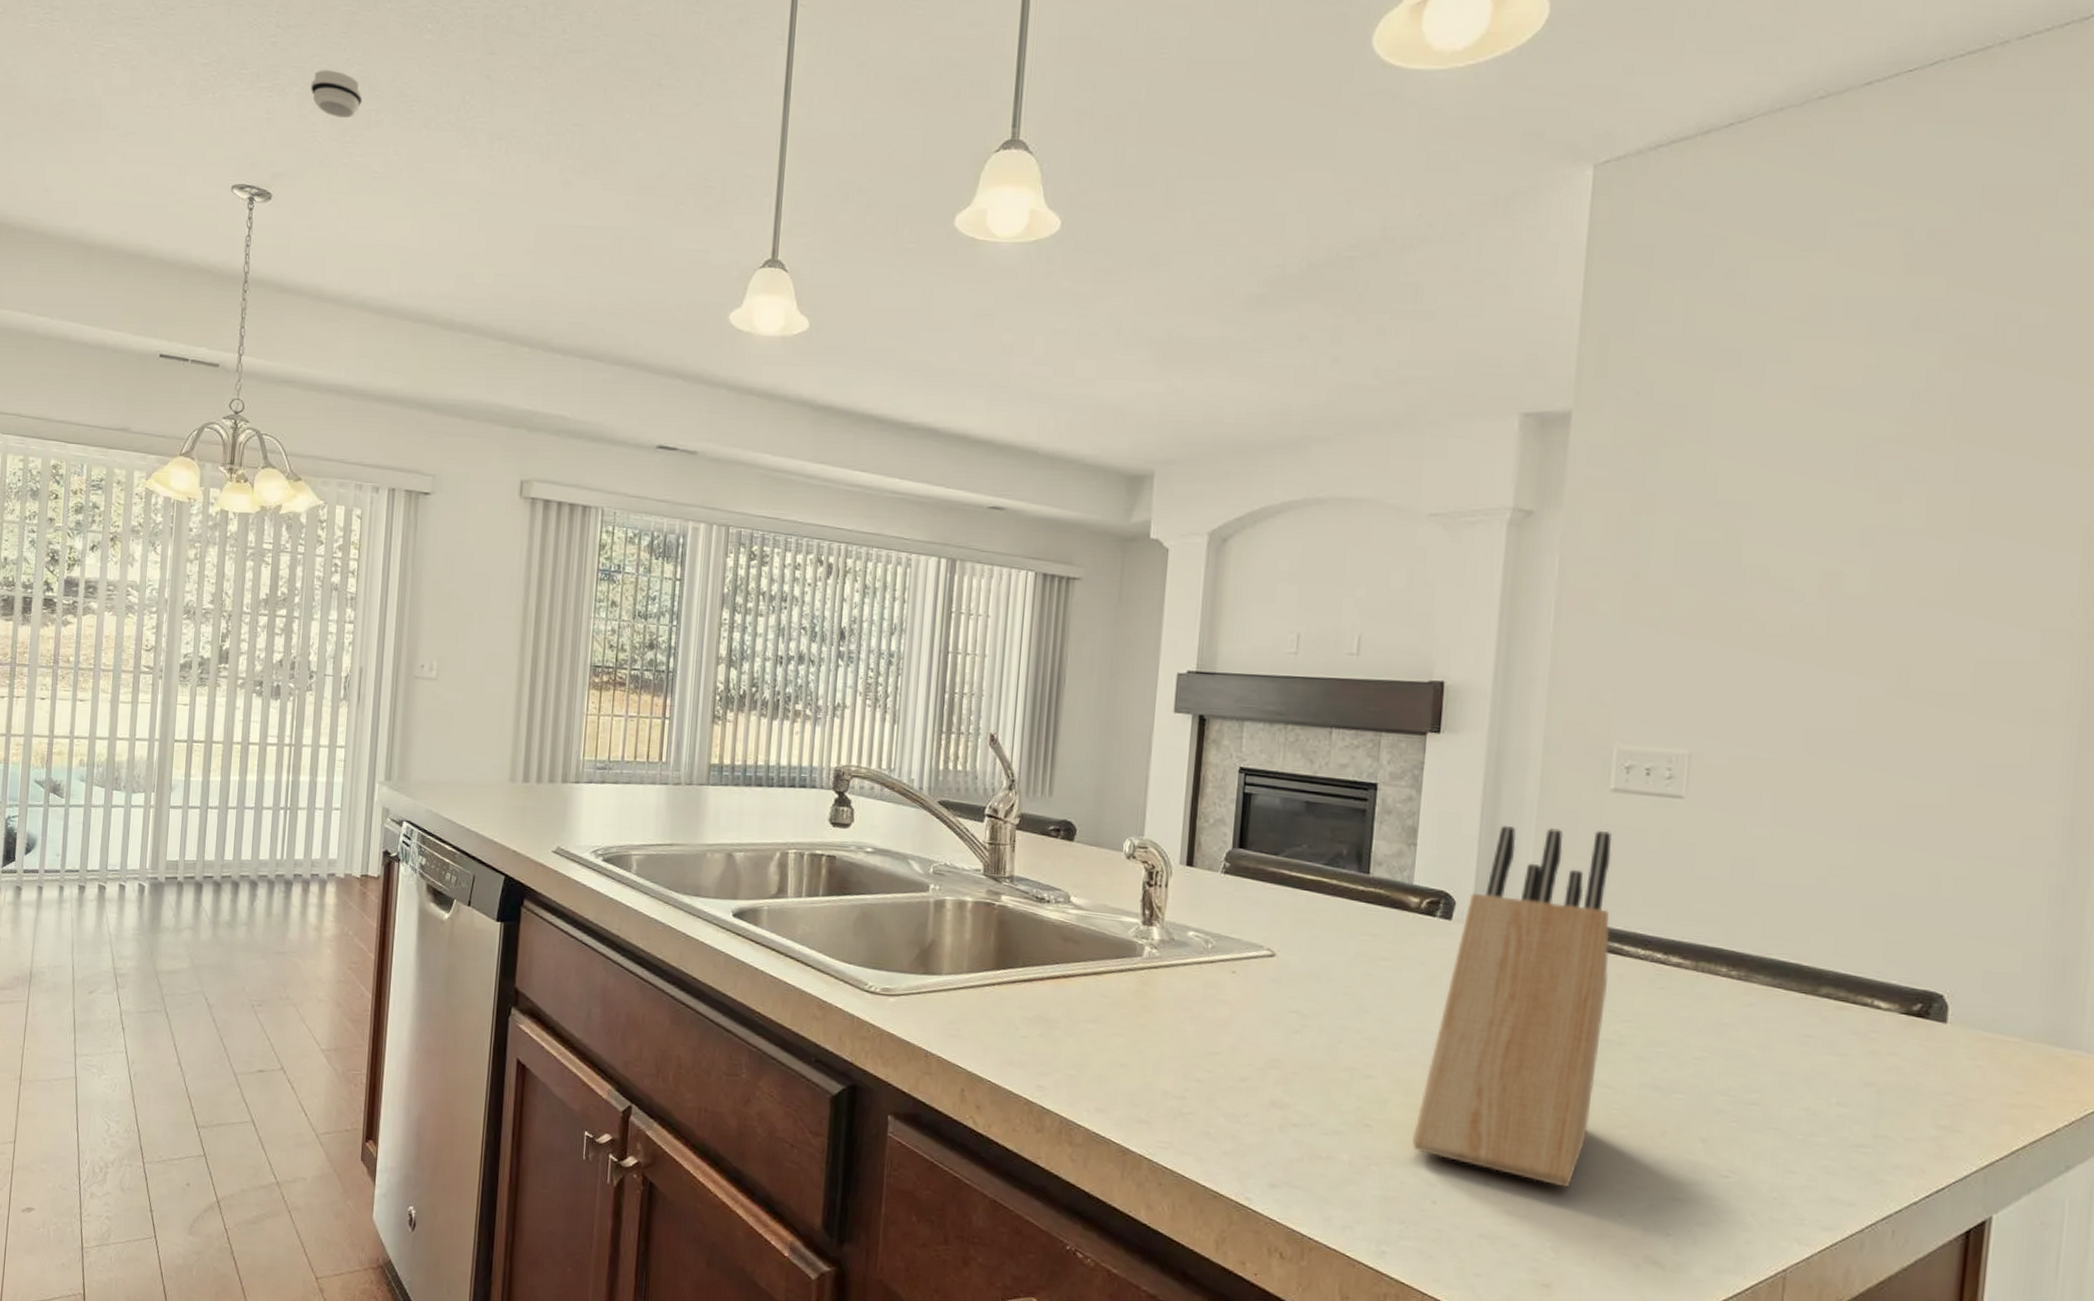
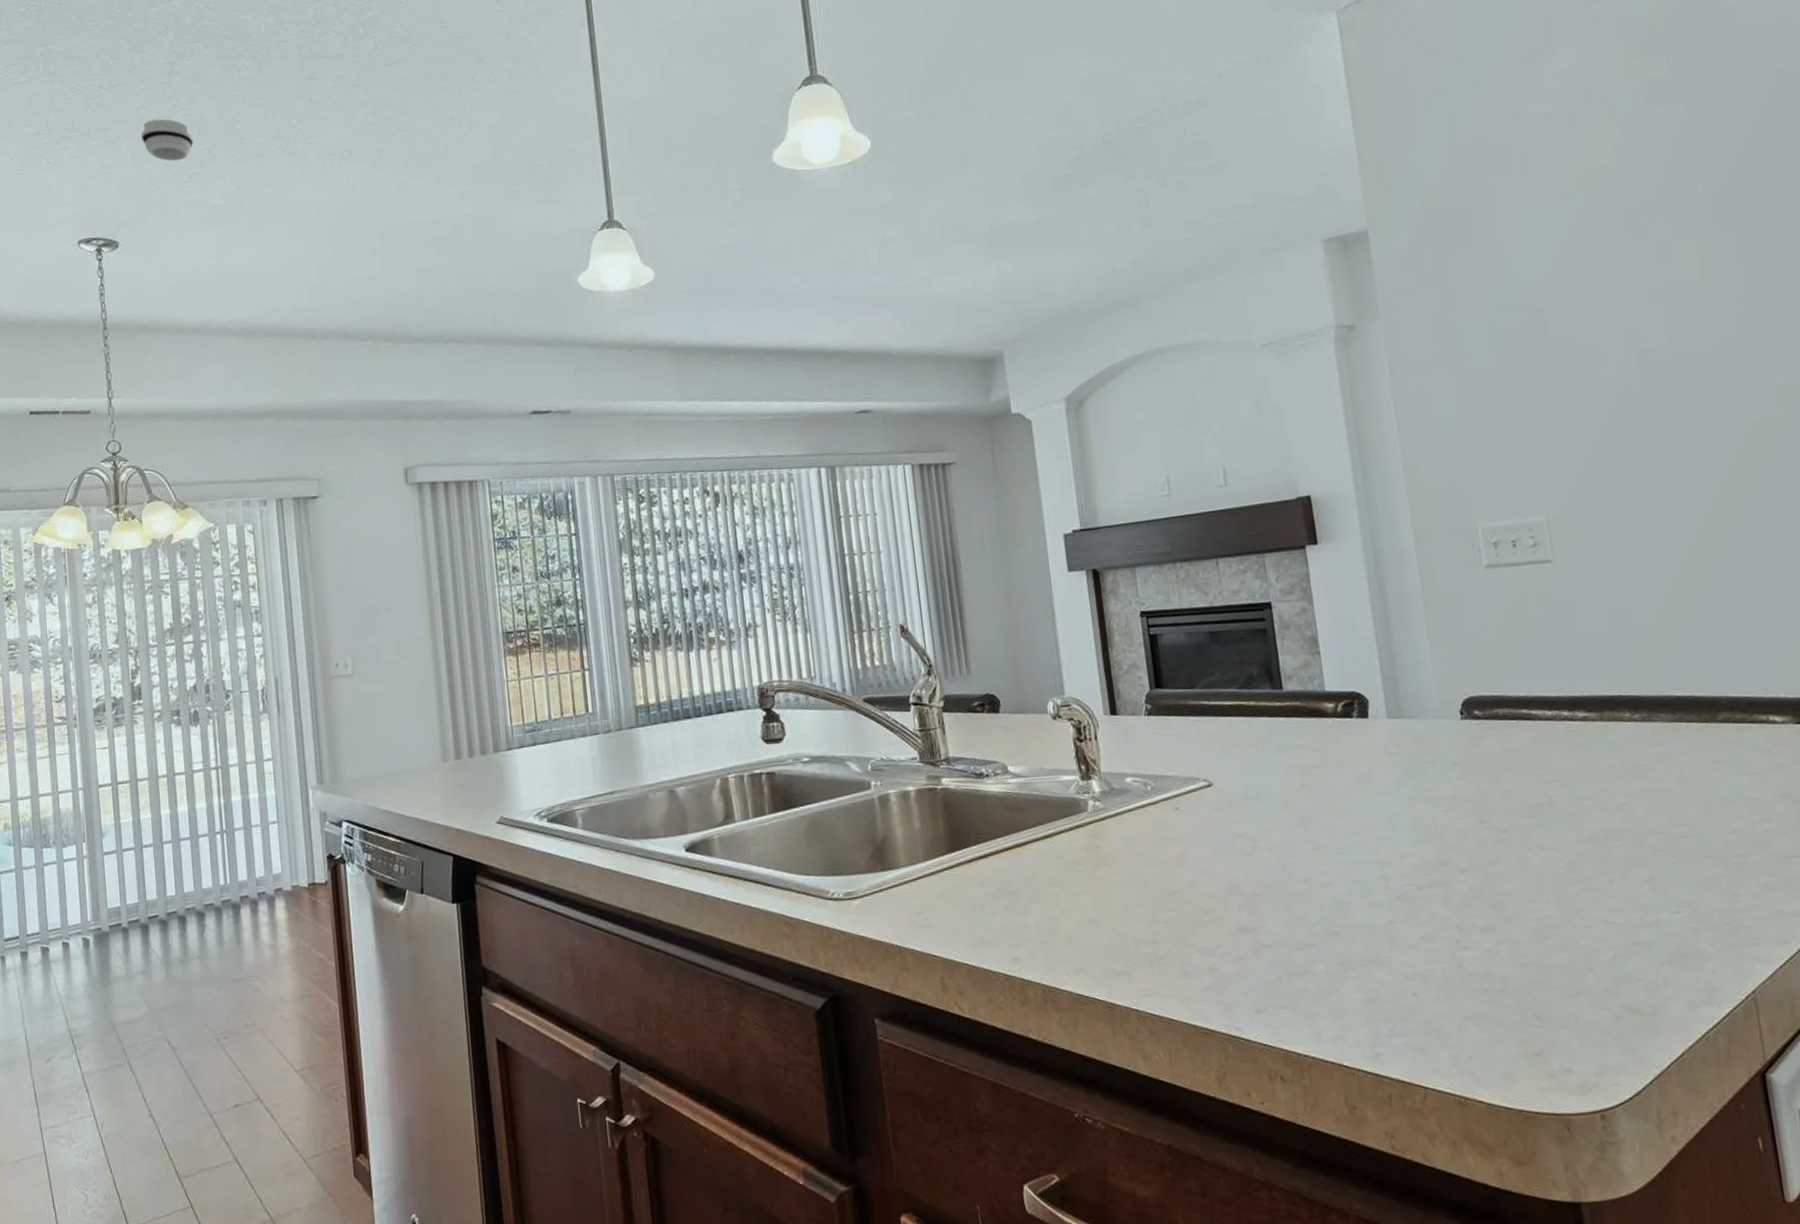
knife block: present [1411,826,1613,1188] -> none [1379,605,1541,955]

